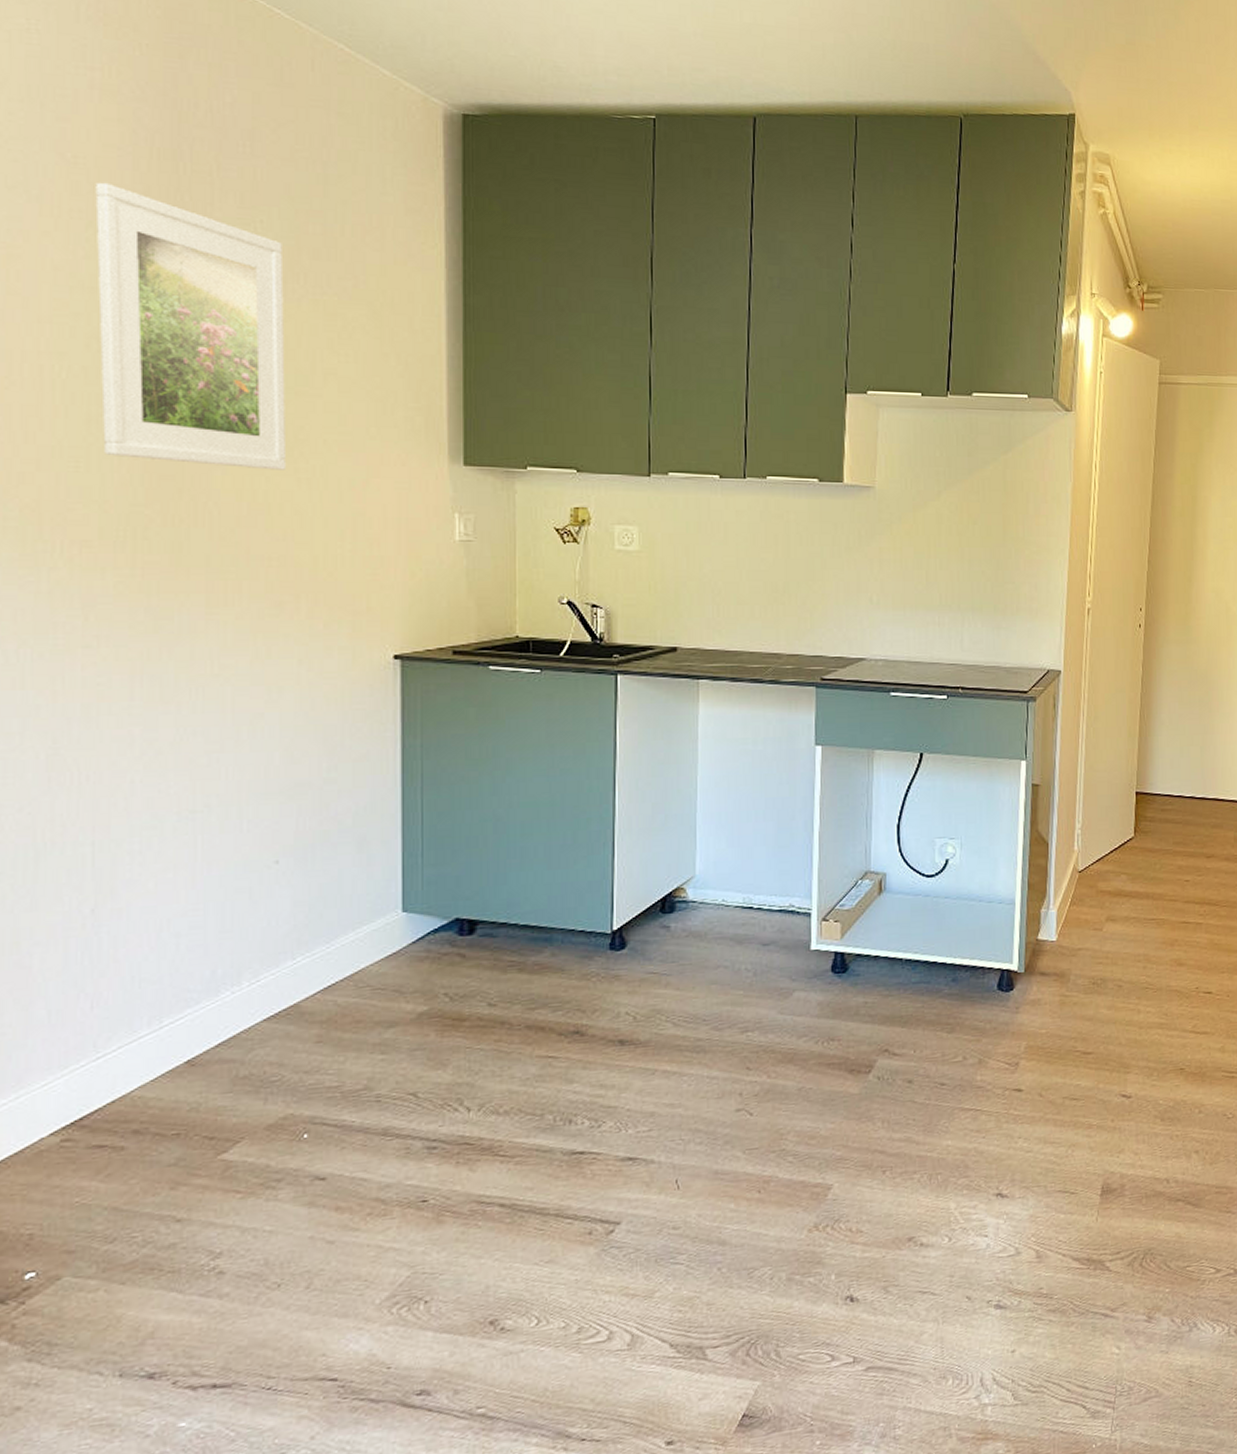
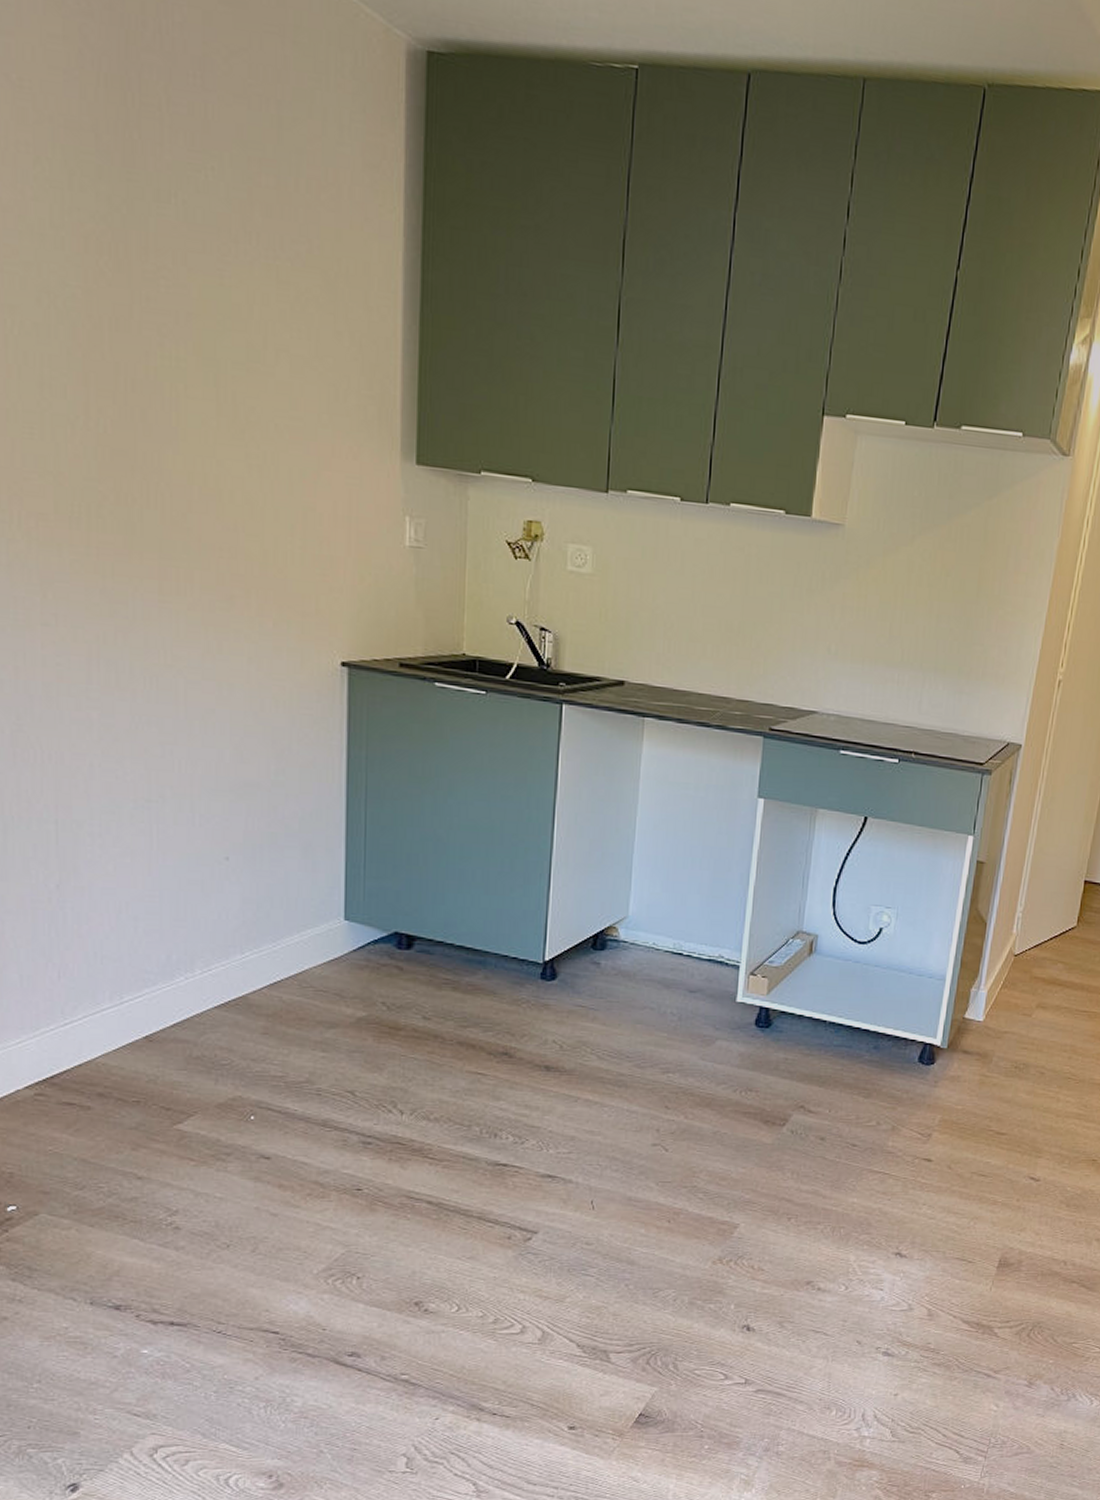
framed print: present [95,182,287,470] -> none [42,111,238,455]

